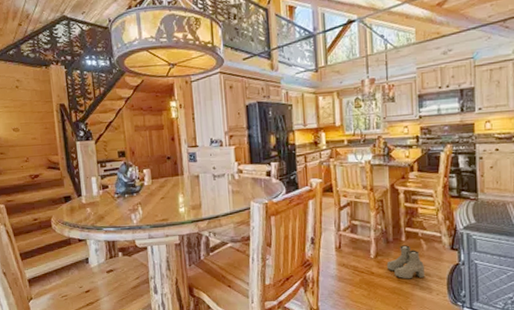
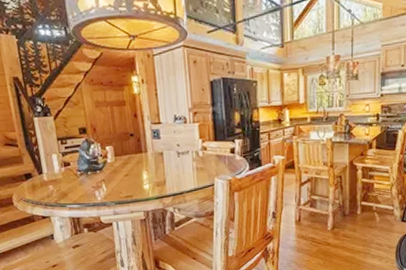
boots: present [386,245,424,279] -> none [342,218,376,249]

